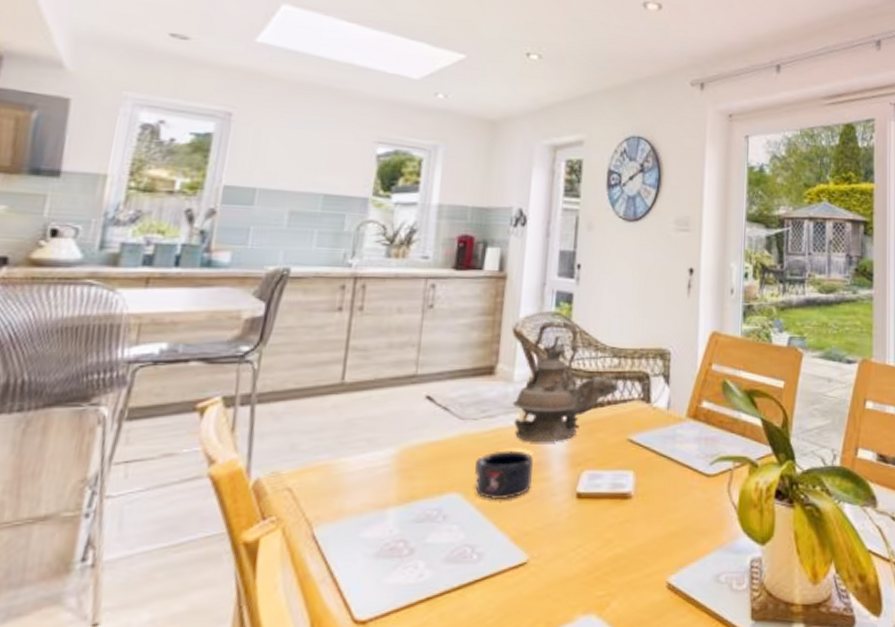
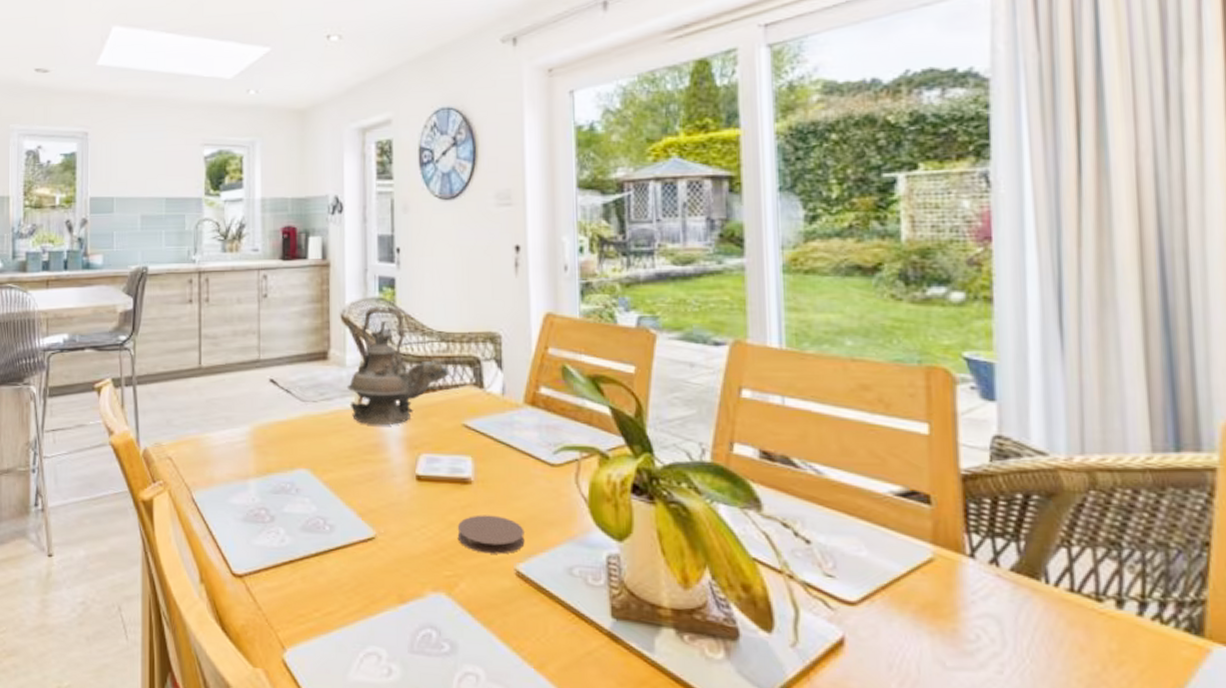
mug: present [475,450,533,501] -> none [319,431,372,478]
coaster: none [613,529,678,569] -> present [457,515,525,555]

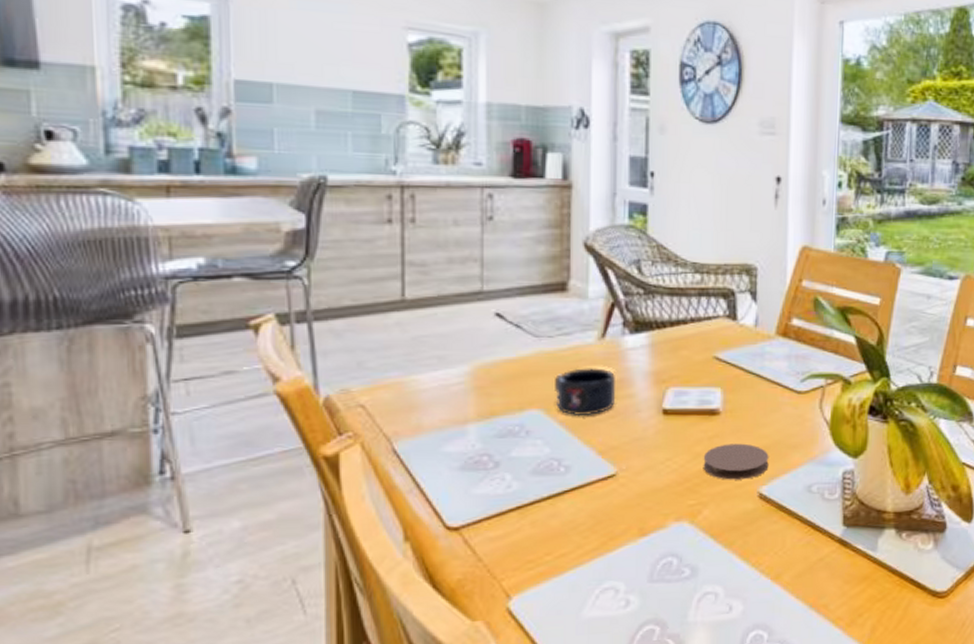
mug: none [319,431,372,478] -> present [555,368,615,417]
teapot: present [347,307,450,426] -> none [588,234,703,360]

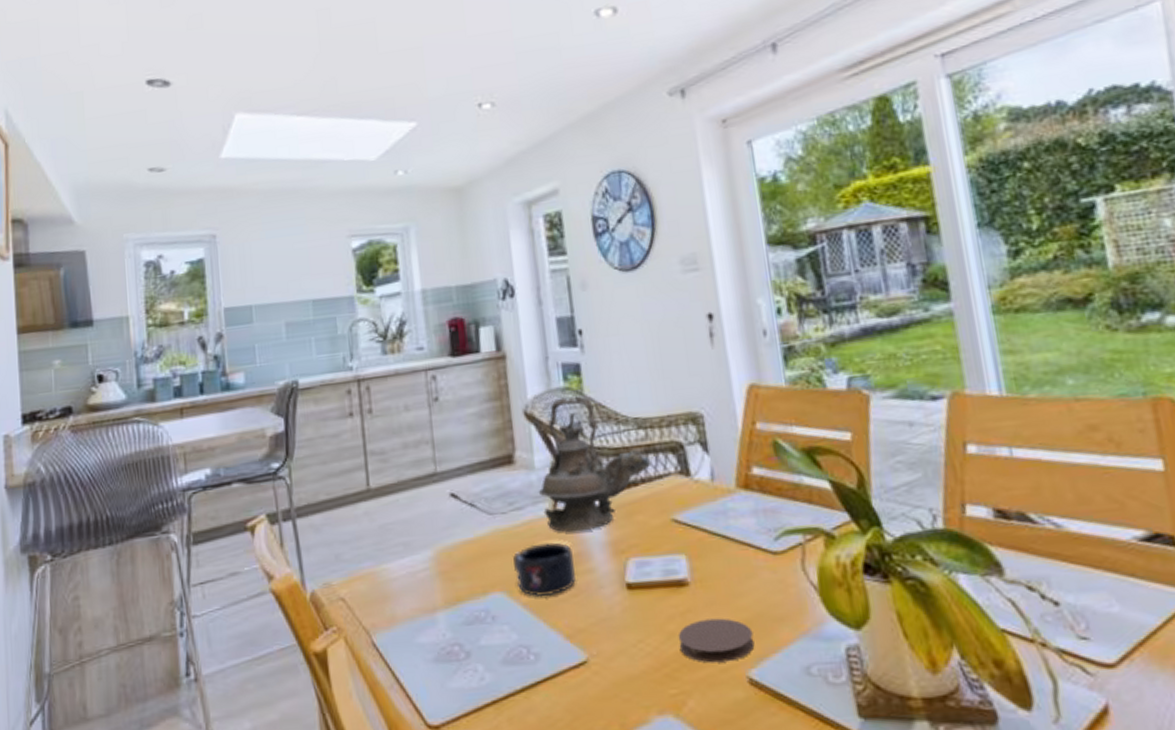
teapot: none [588,234,703,360] -> present [538,396,652,533]

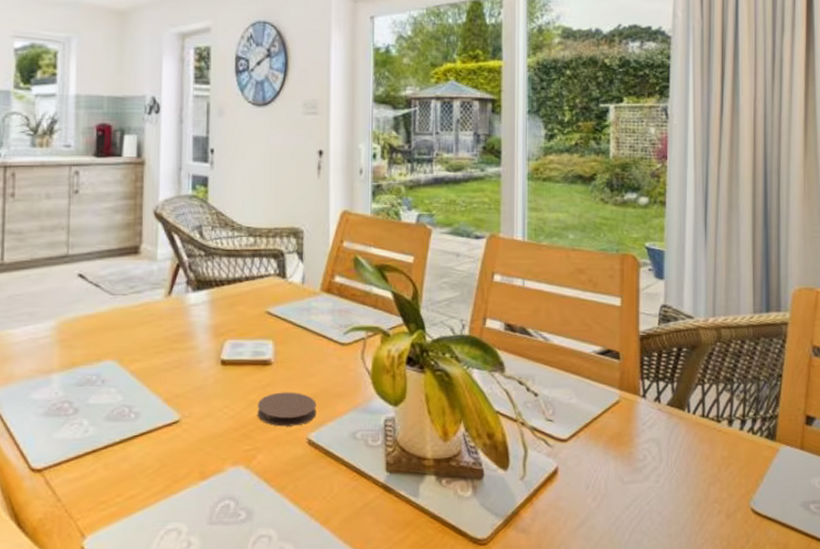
mug: present [513,542,576,597] -> none [127,322,179,367]
teapot: present [538,396,652,533] -> none [157,204,256,316]

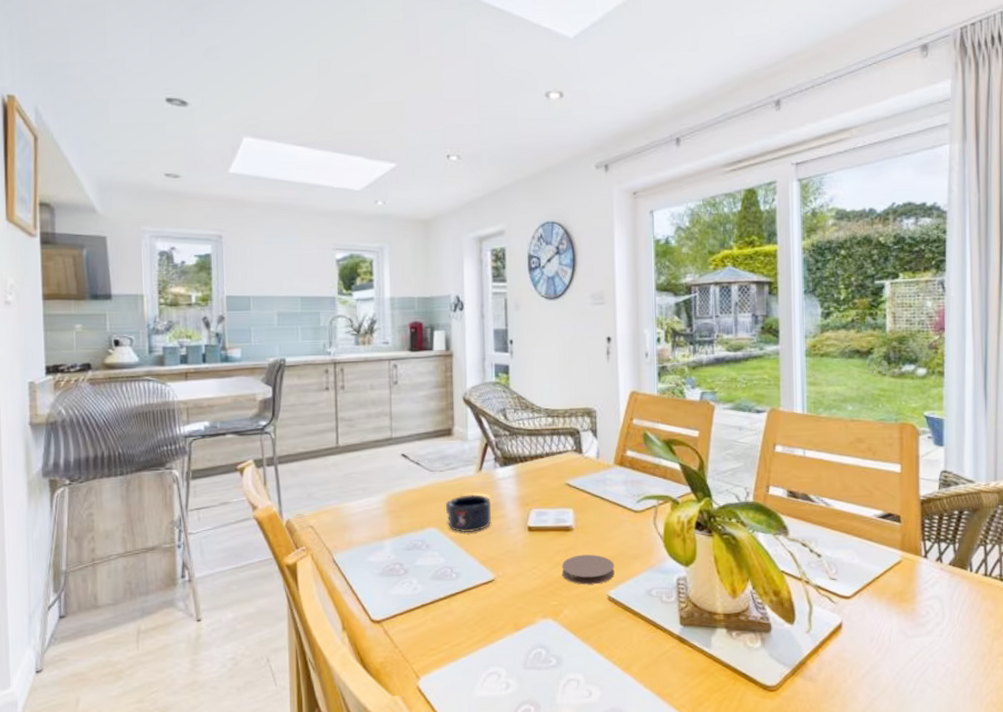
mug: none [127,322,179,367] -> present [446,494,491,533]

